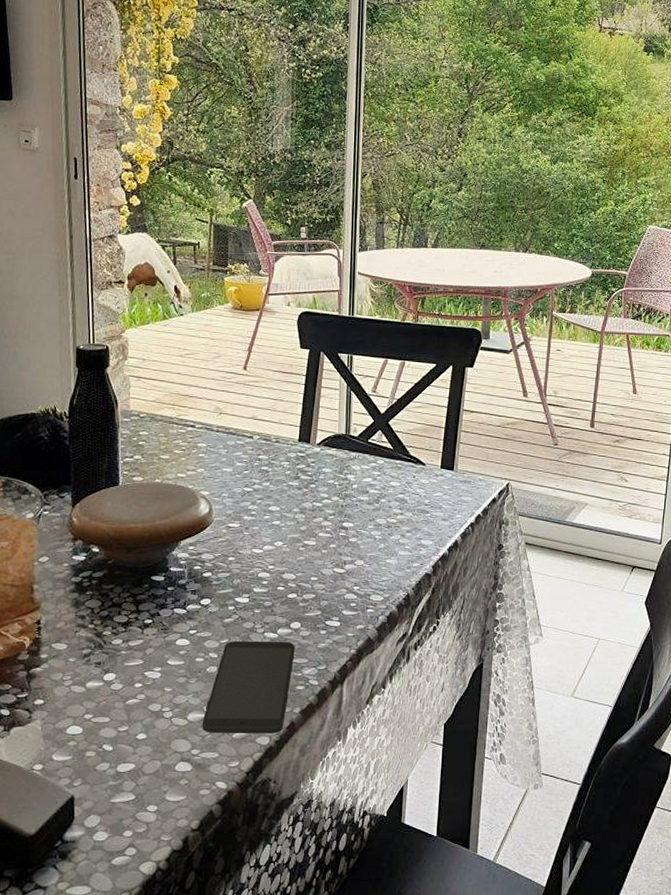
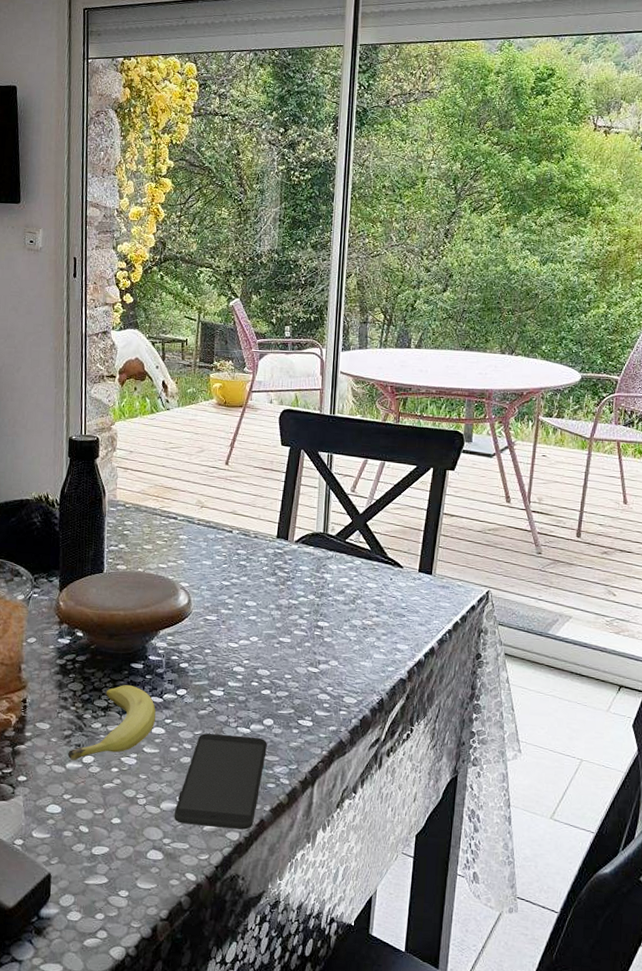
fruit: none [87,599,179,680] -> present [68,685,156,761]

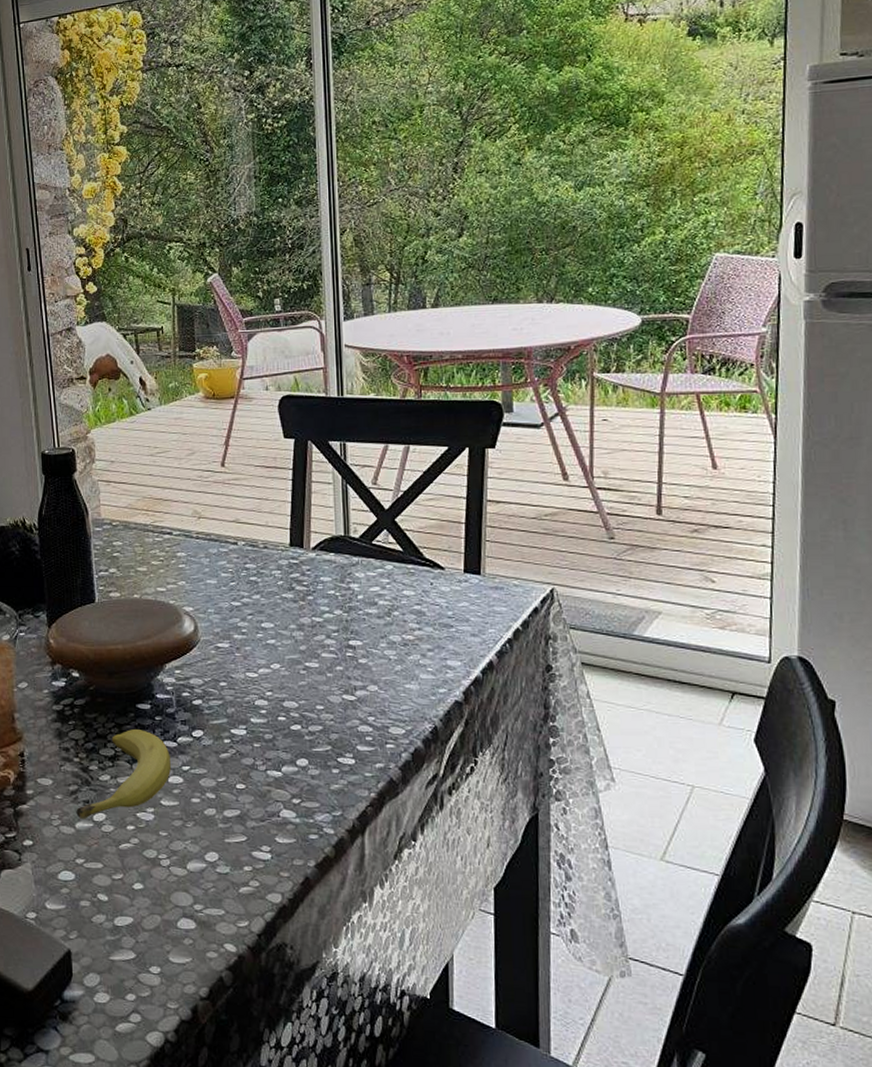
mobile phone: present [174,733,267,830] -> none [203,779,304,890]

